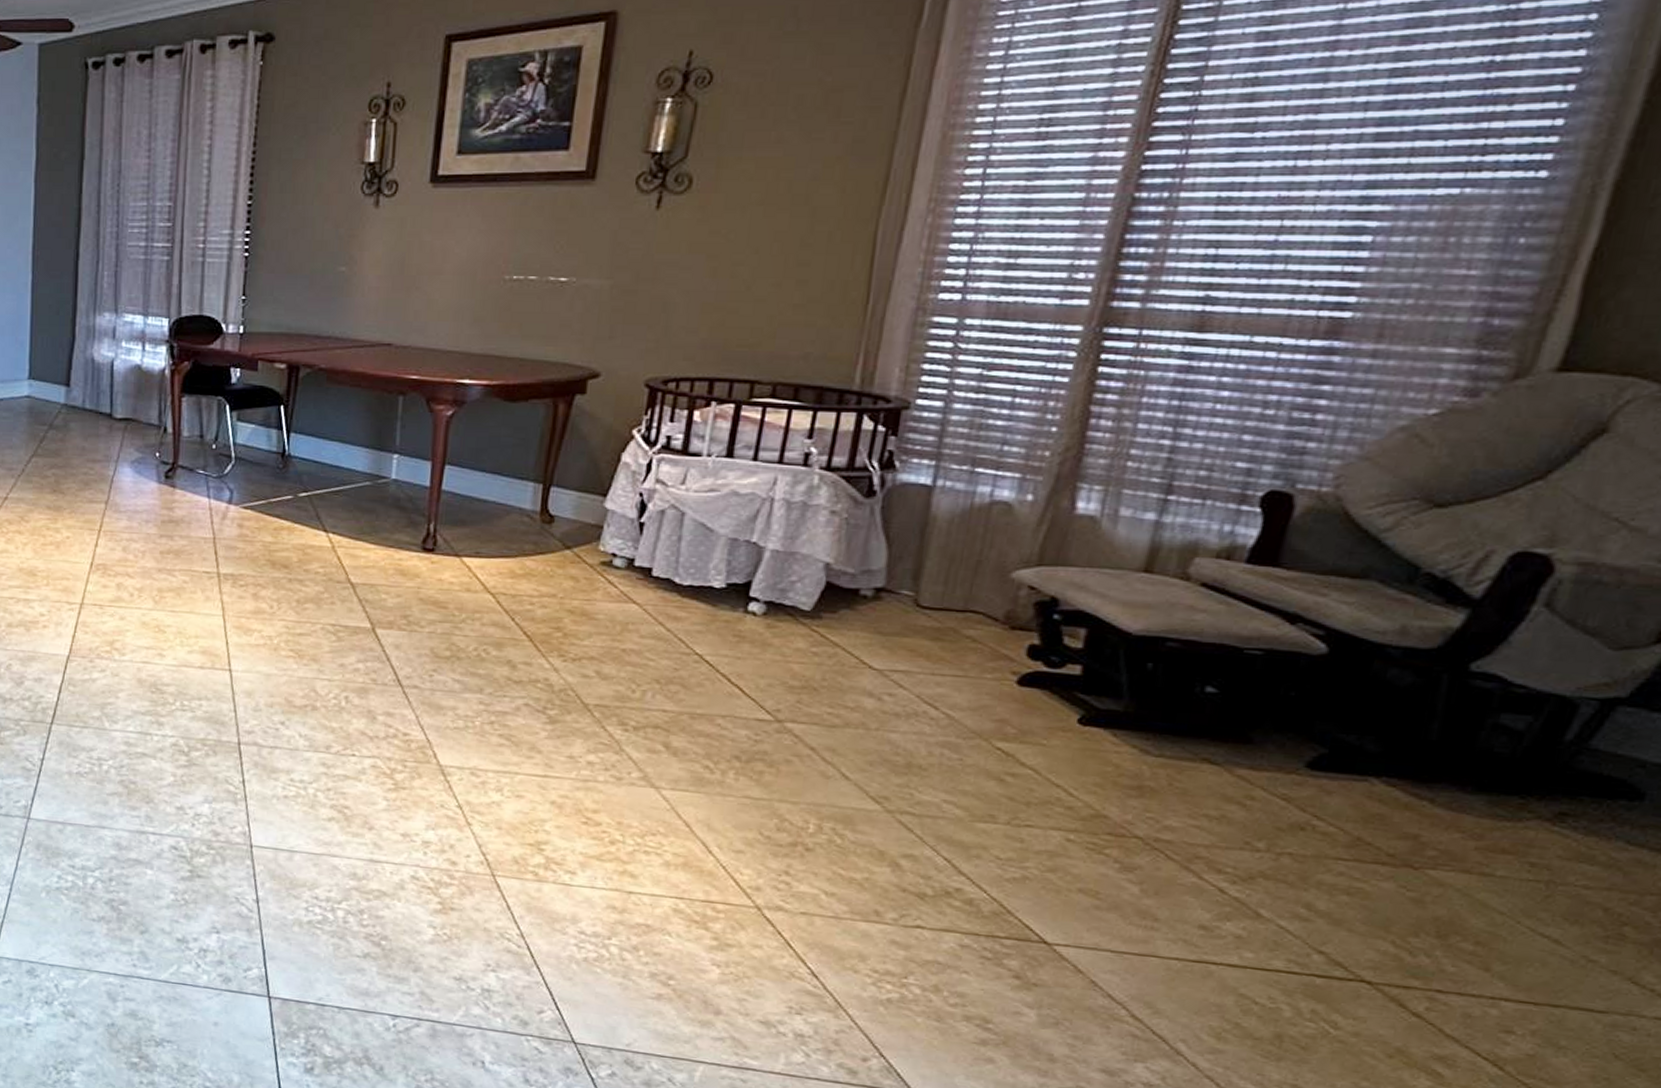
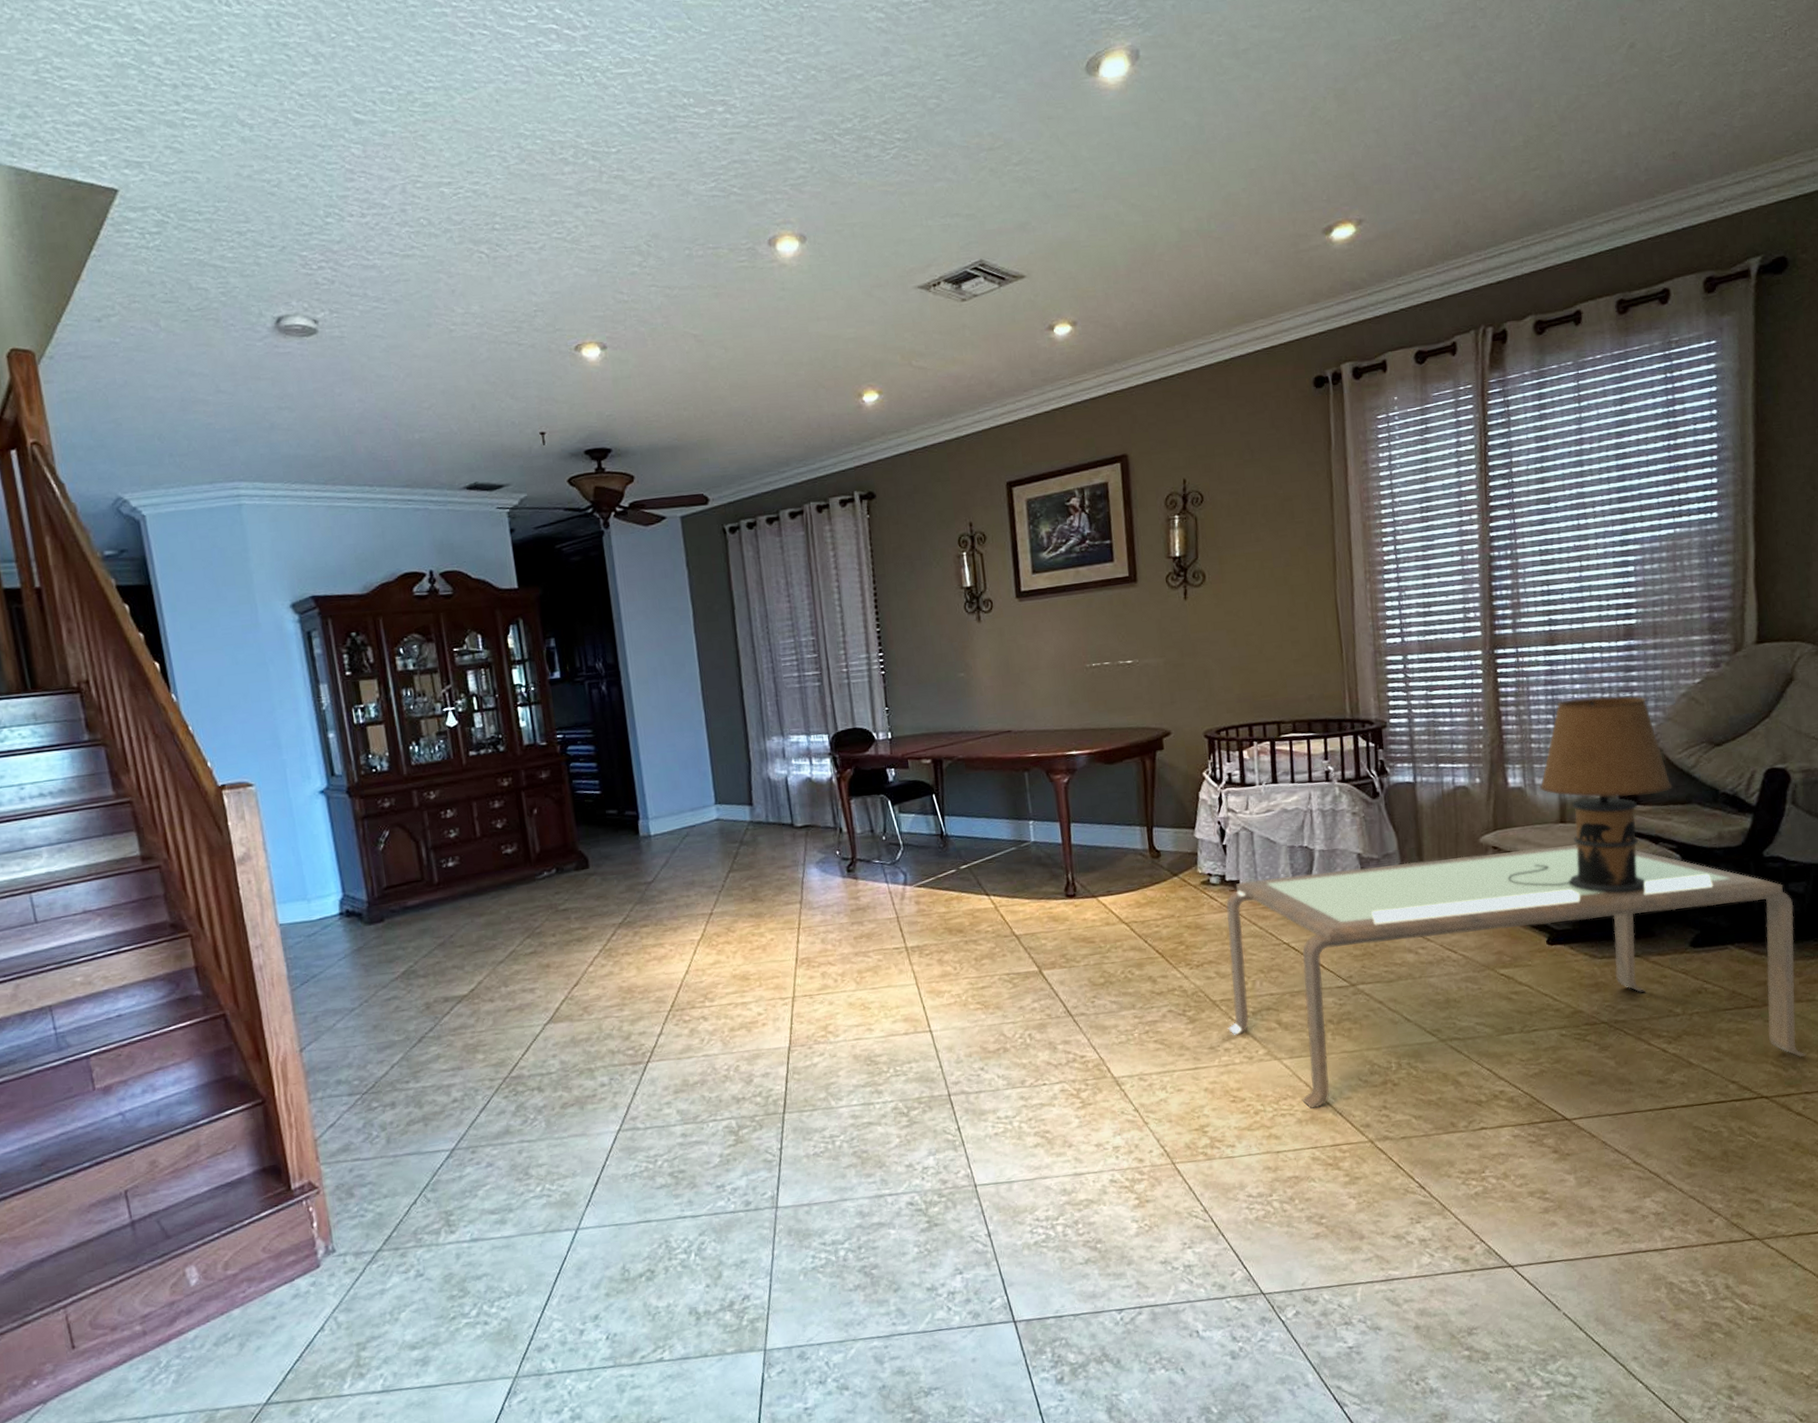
coffee table: none [597,571,1500,945] -> present [1226,844,1807,1109]
table lamp: none [1040,410,1344,681] -> present [1507,696,1673,893]

